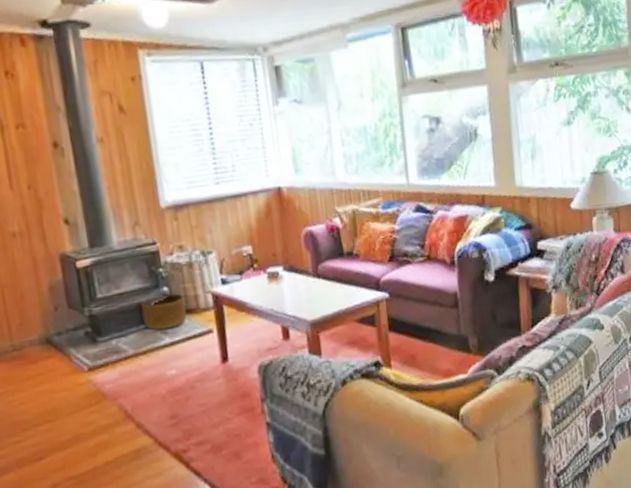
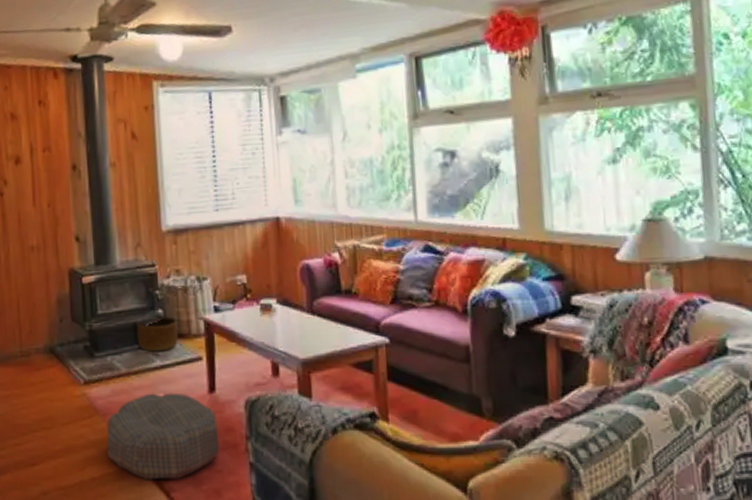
dog bed: none [118,367,236,455] -> present [107,393,220,480]

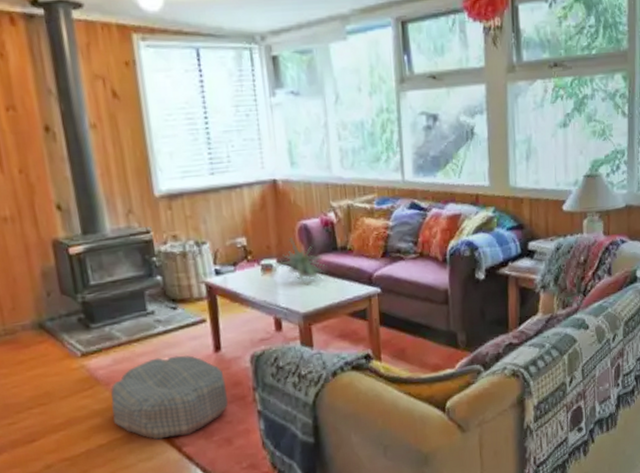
basket: present [136,317,178,352] -> none [133,282,180,319]
plant: none [271,278,330,329] -> present [272,238,327,286]

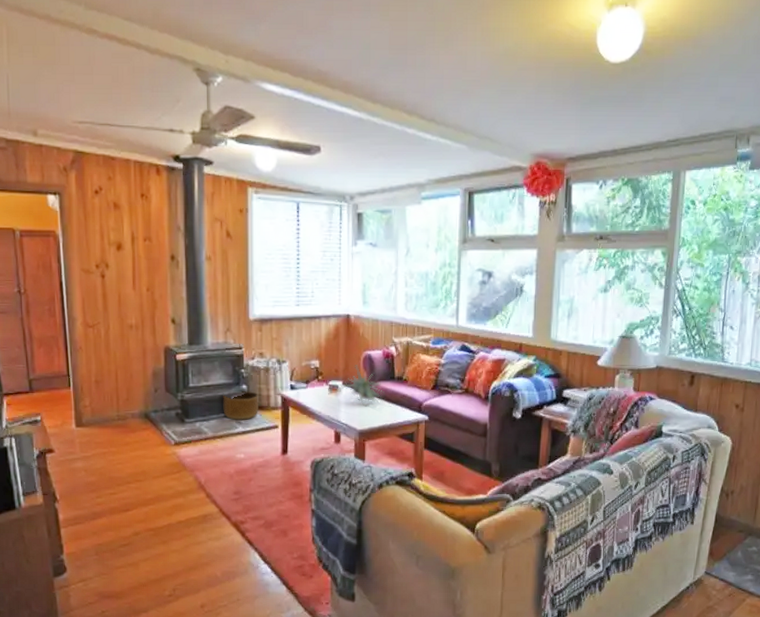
dog bed: present [111,355,228,440] -> none [192,453,288,523]
basket: none [133,282,180,319] -> present [223,391,258,420]

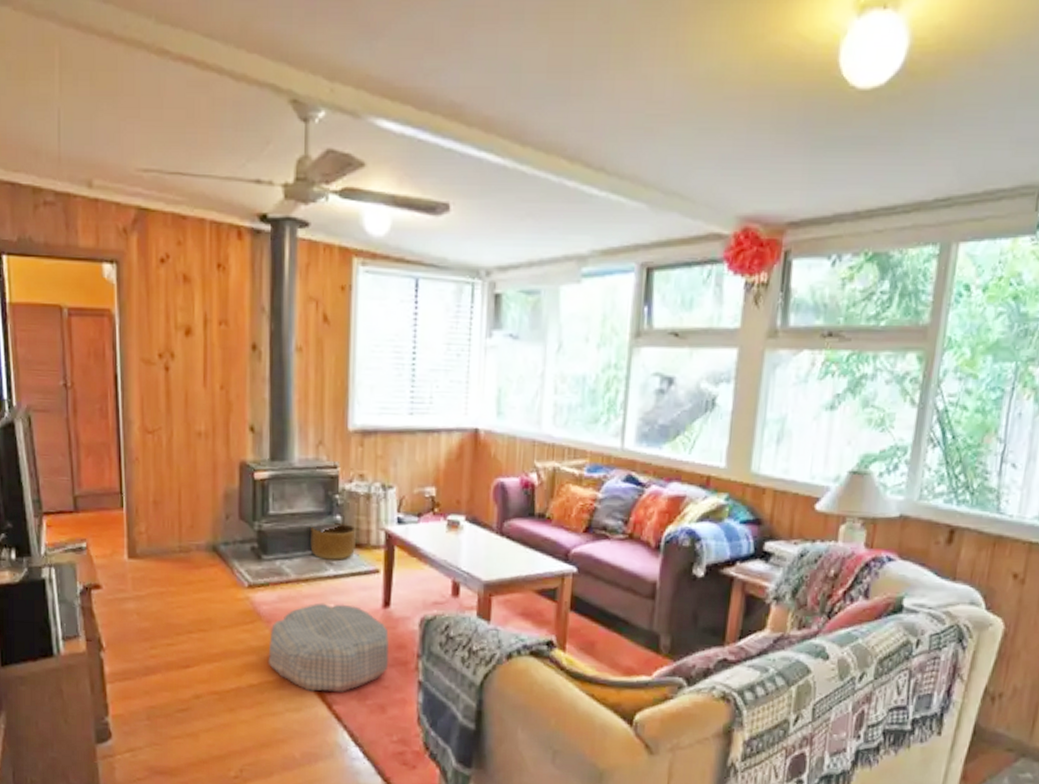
dog bed: none [192,453,288,523] -> present [268,603,389,692]
plant: present [338,365,384,407] -> none [459,495,520,551]

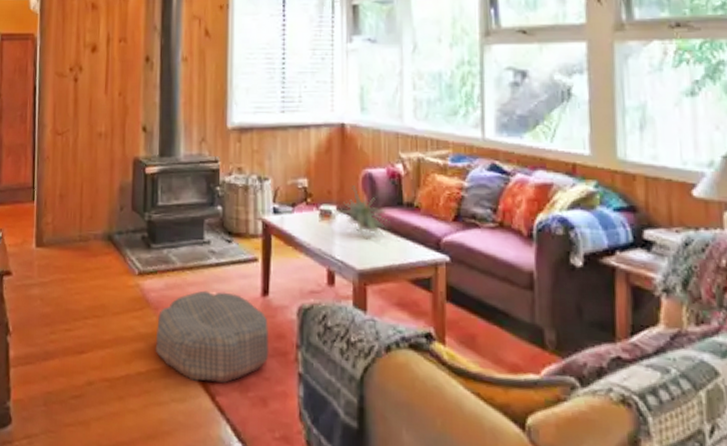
basket: present [310,523,356,560] -> none [194,213,235,249]
plant: none [459,495,520,551] -> present [331,185,390,240]

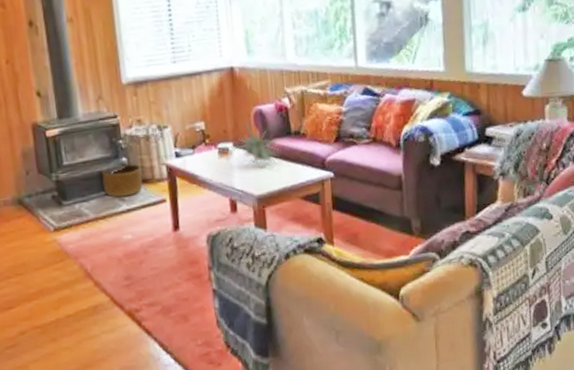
dog bed: present [155,290,269,383] -> none [79,233,185,313]
basket: none [194,213,235,249] -> present [101,164,143,198]

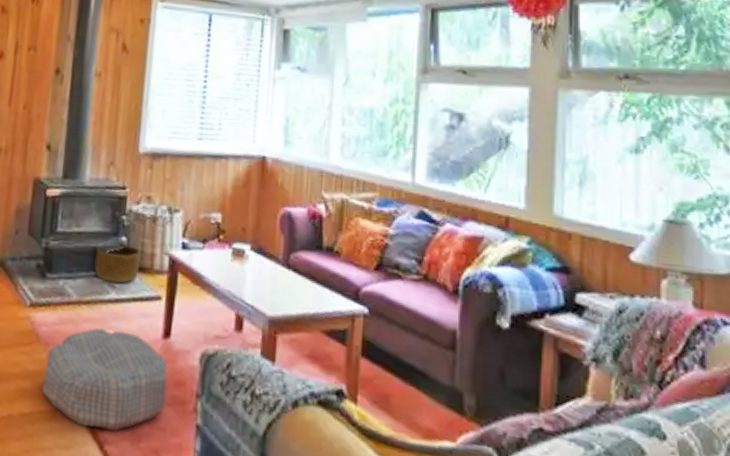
dog bed: none [79,233,185,313] -> present [41,328,168,431]
plant: present [228,122,281,169] -> none [244,224,307,284]

